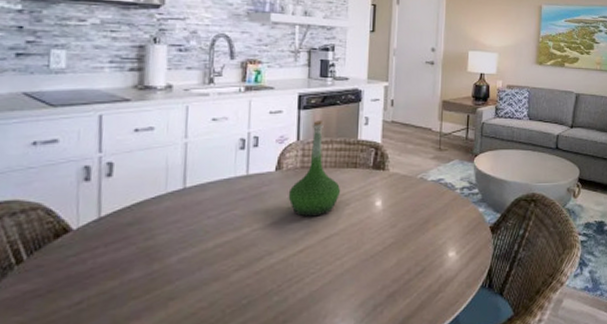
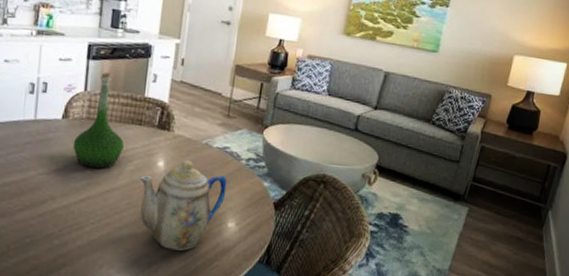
teapot: none [359,196,444,289] -> present [140,160,227,251]

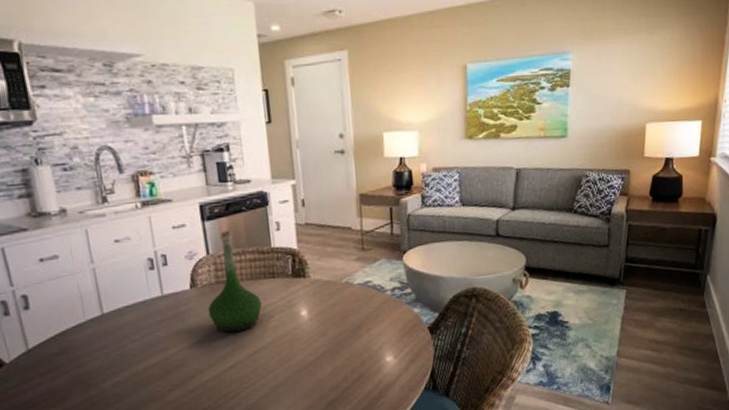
teapot: present [140,160,227,251] -> none [286,303,378,397]

